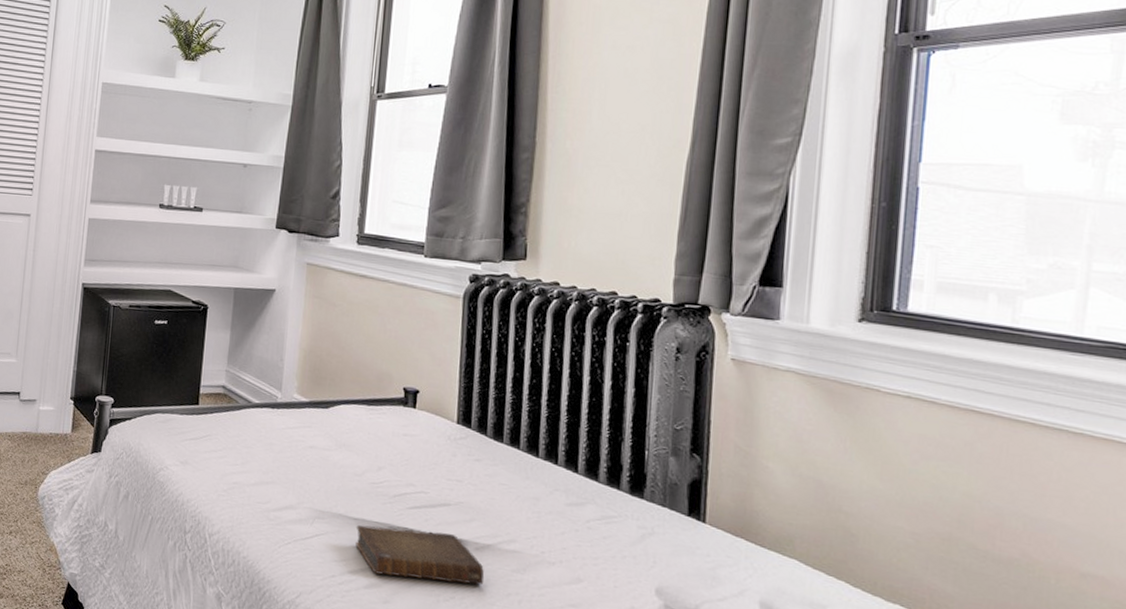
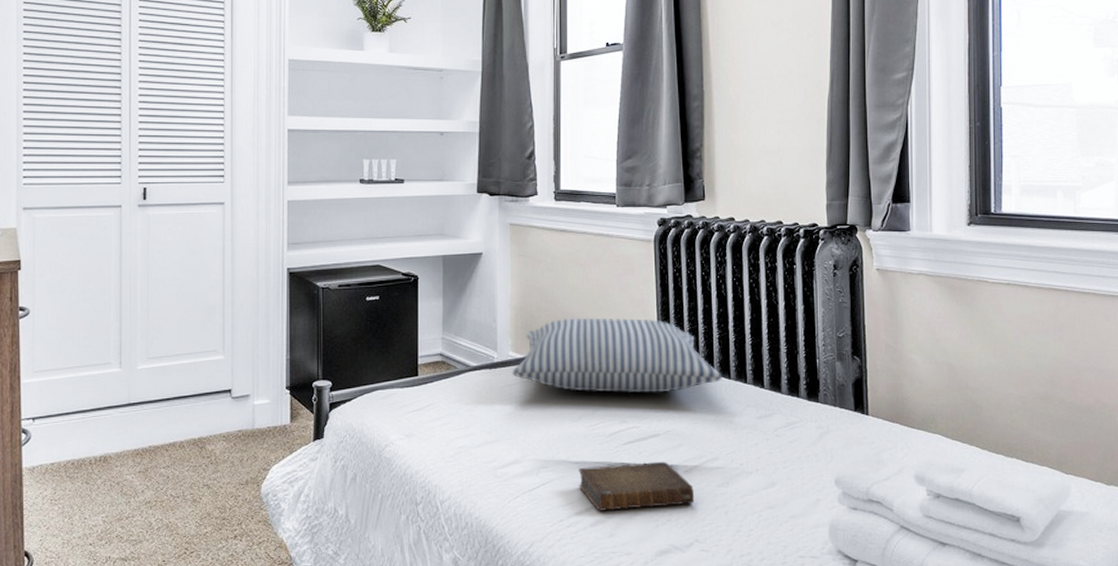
pillow: none [295,367,529,461] -> present [512,317,722,393]

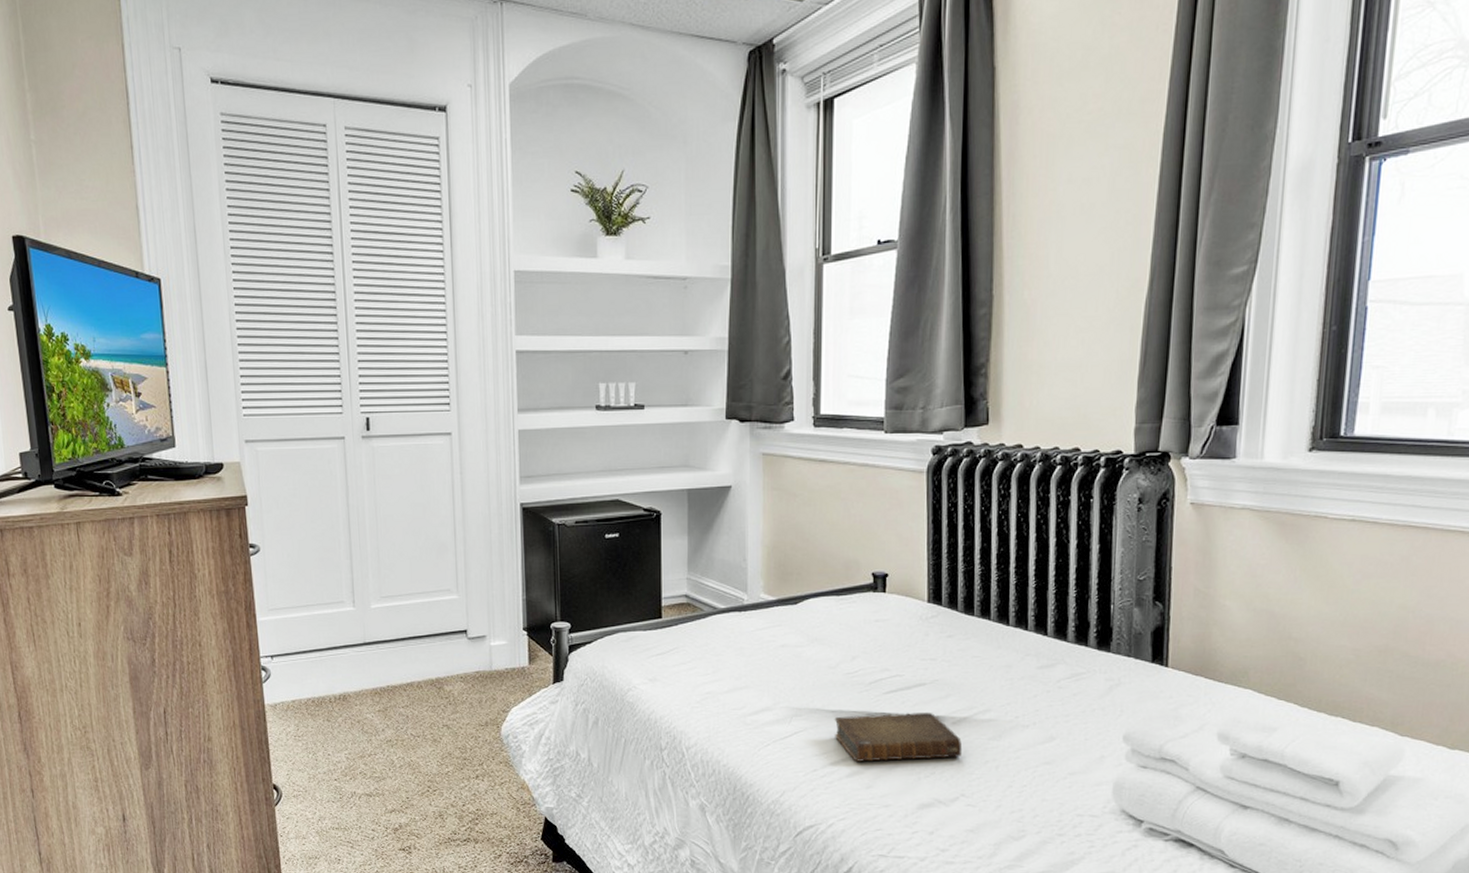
pillow: present [512,317,722,393] -> none [763,557,1000,640]

